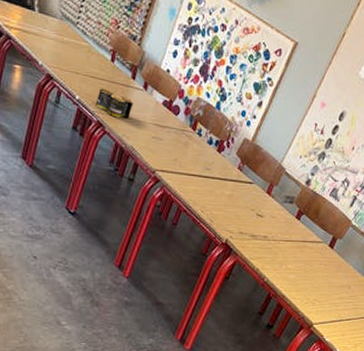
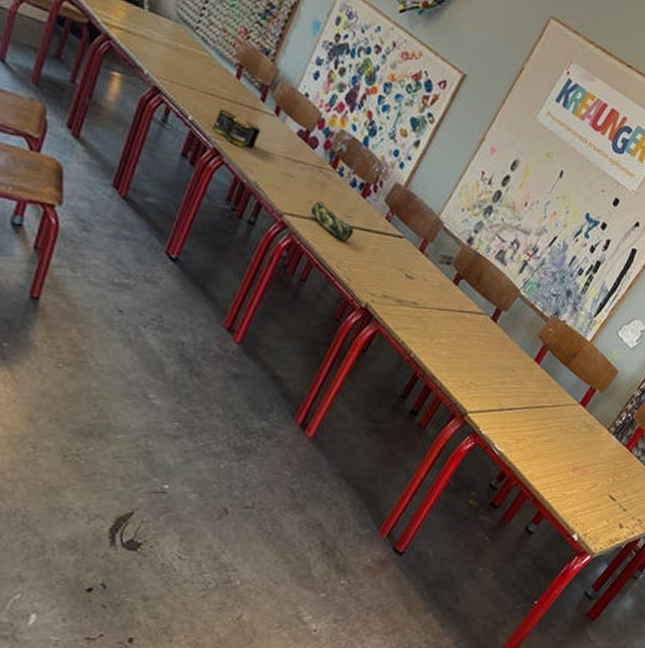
pencil case: none [178,157,212,190] -> present [311,200,354,241]

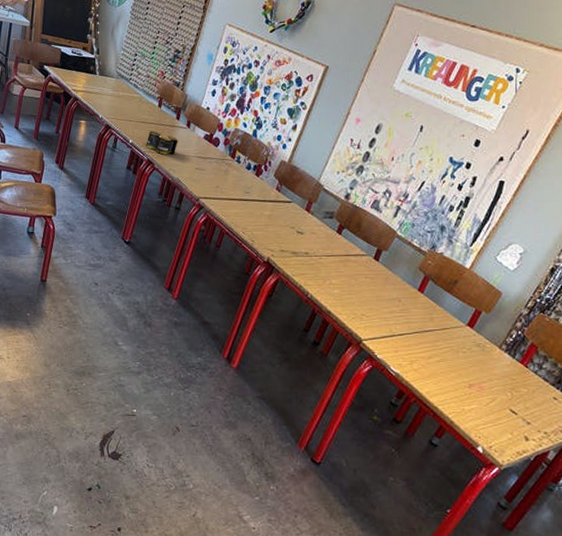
pencil case: present [311,200,354,241] -> none [219,184,252,212]

